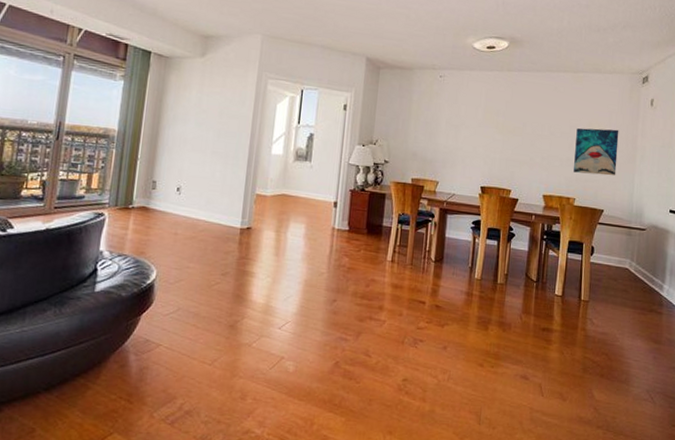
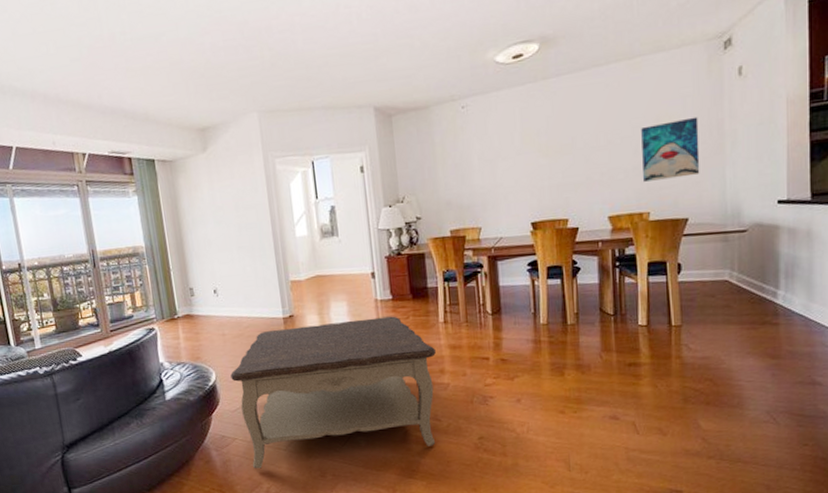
coffee table: none [170,238,379,382] -> present [230,316,436,469]

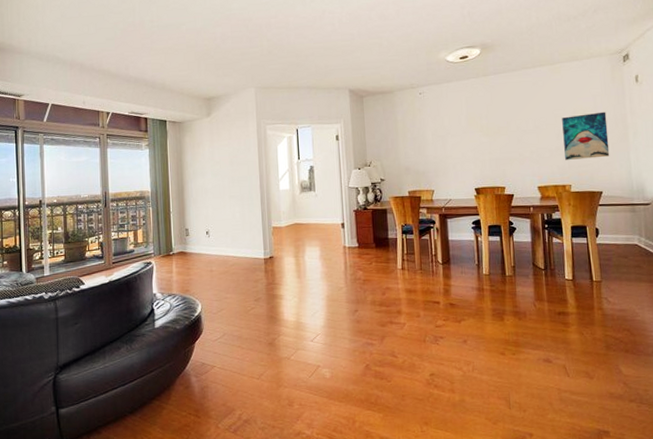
coffee table: present [230,316,436,469] -> none [214,261,394,396]

